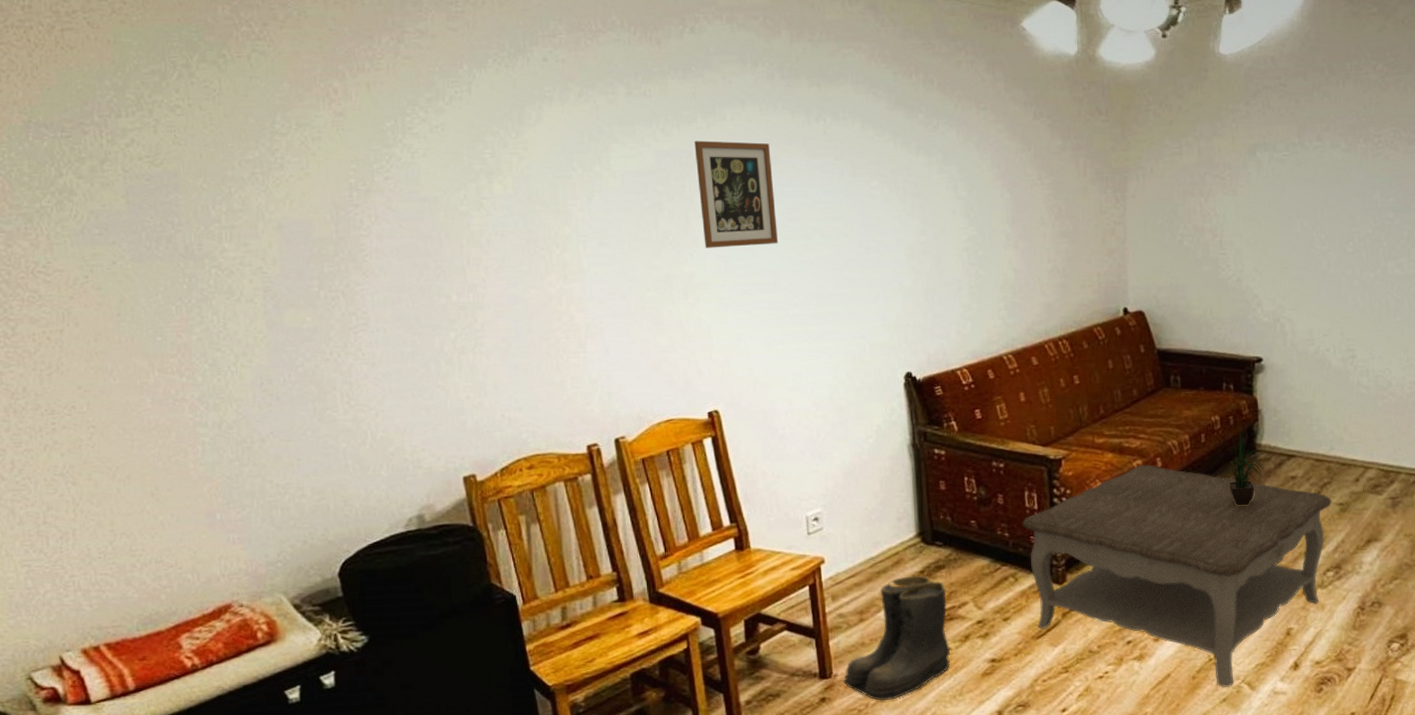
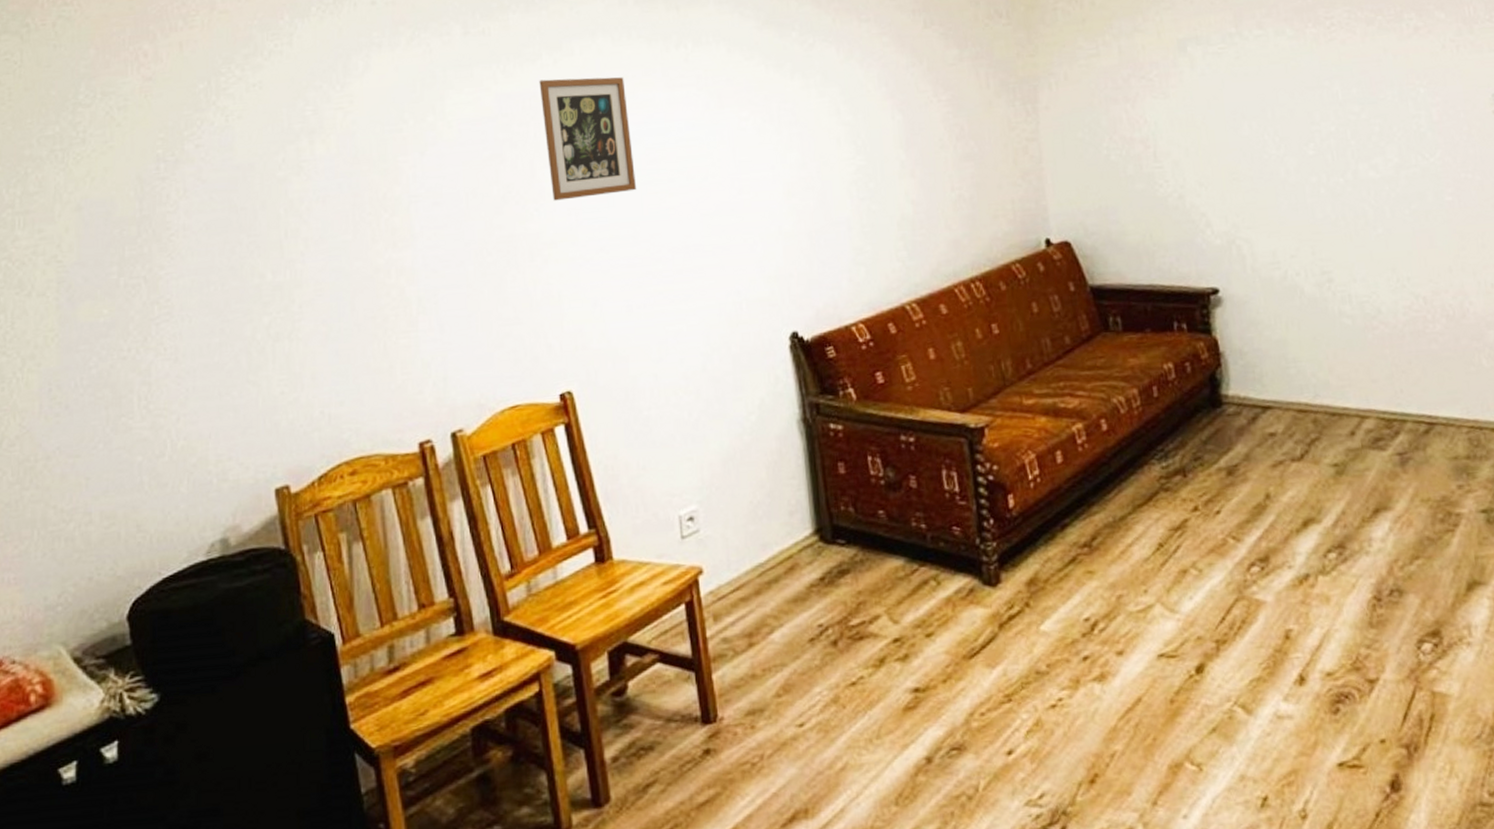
boots: present [843,575,951,701] -> none [730,583,863,750]
coffee table: present [1023,465,1333,688] -> none [942,428,1325,714]
potted plant: present [1219,421,1265,506] -> none [1179,367,1236,475]

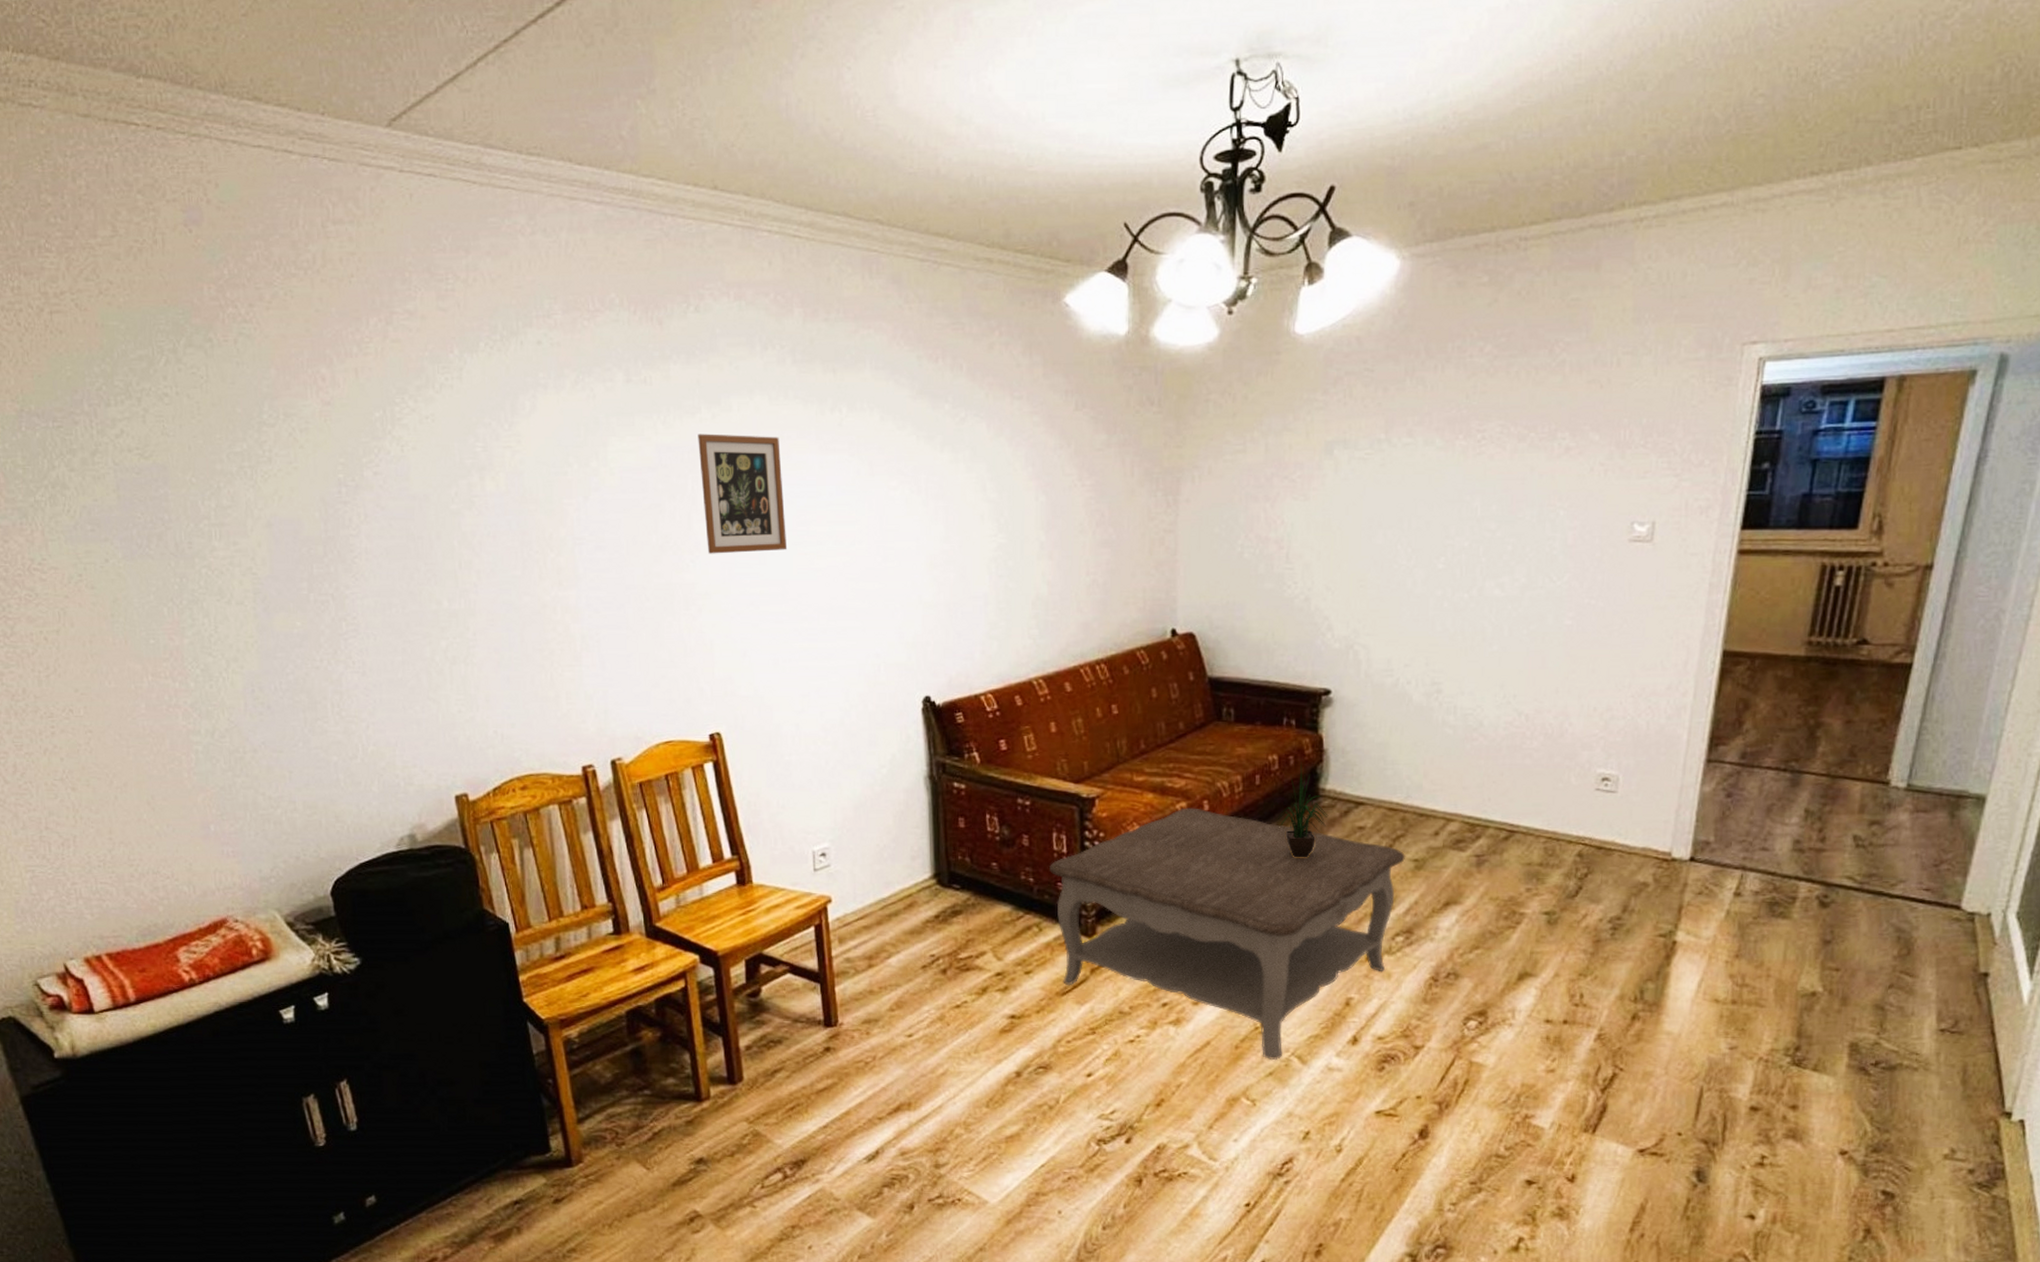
coffee table: none [942,428,1325,714] -> present [1050,807,1406,1061]
potted plant: none [1179,367,1236,475] -> present [1274,761,1329,858]

